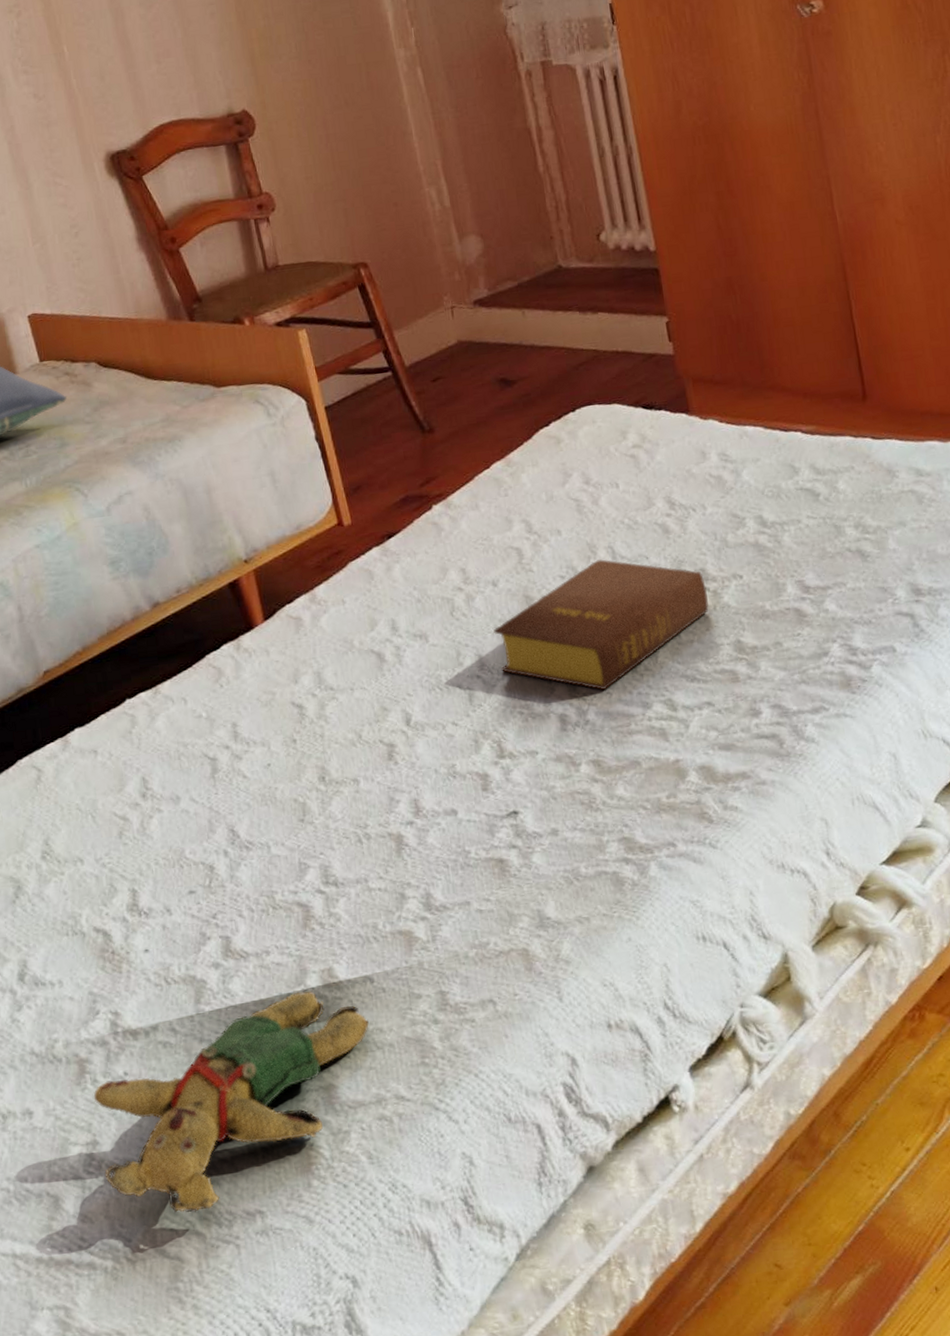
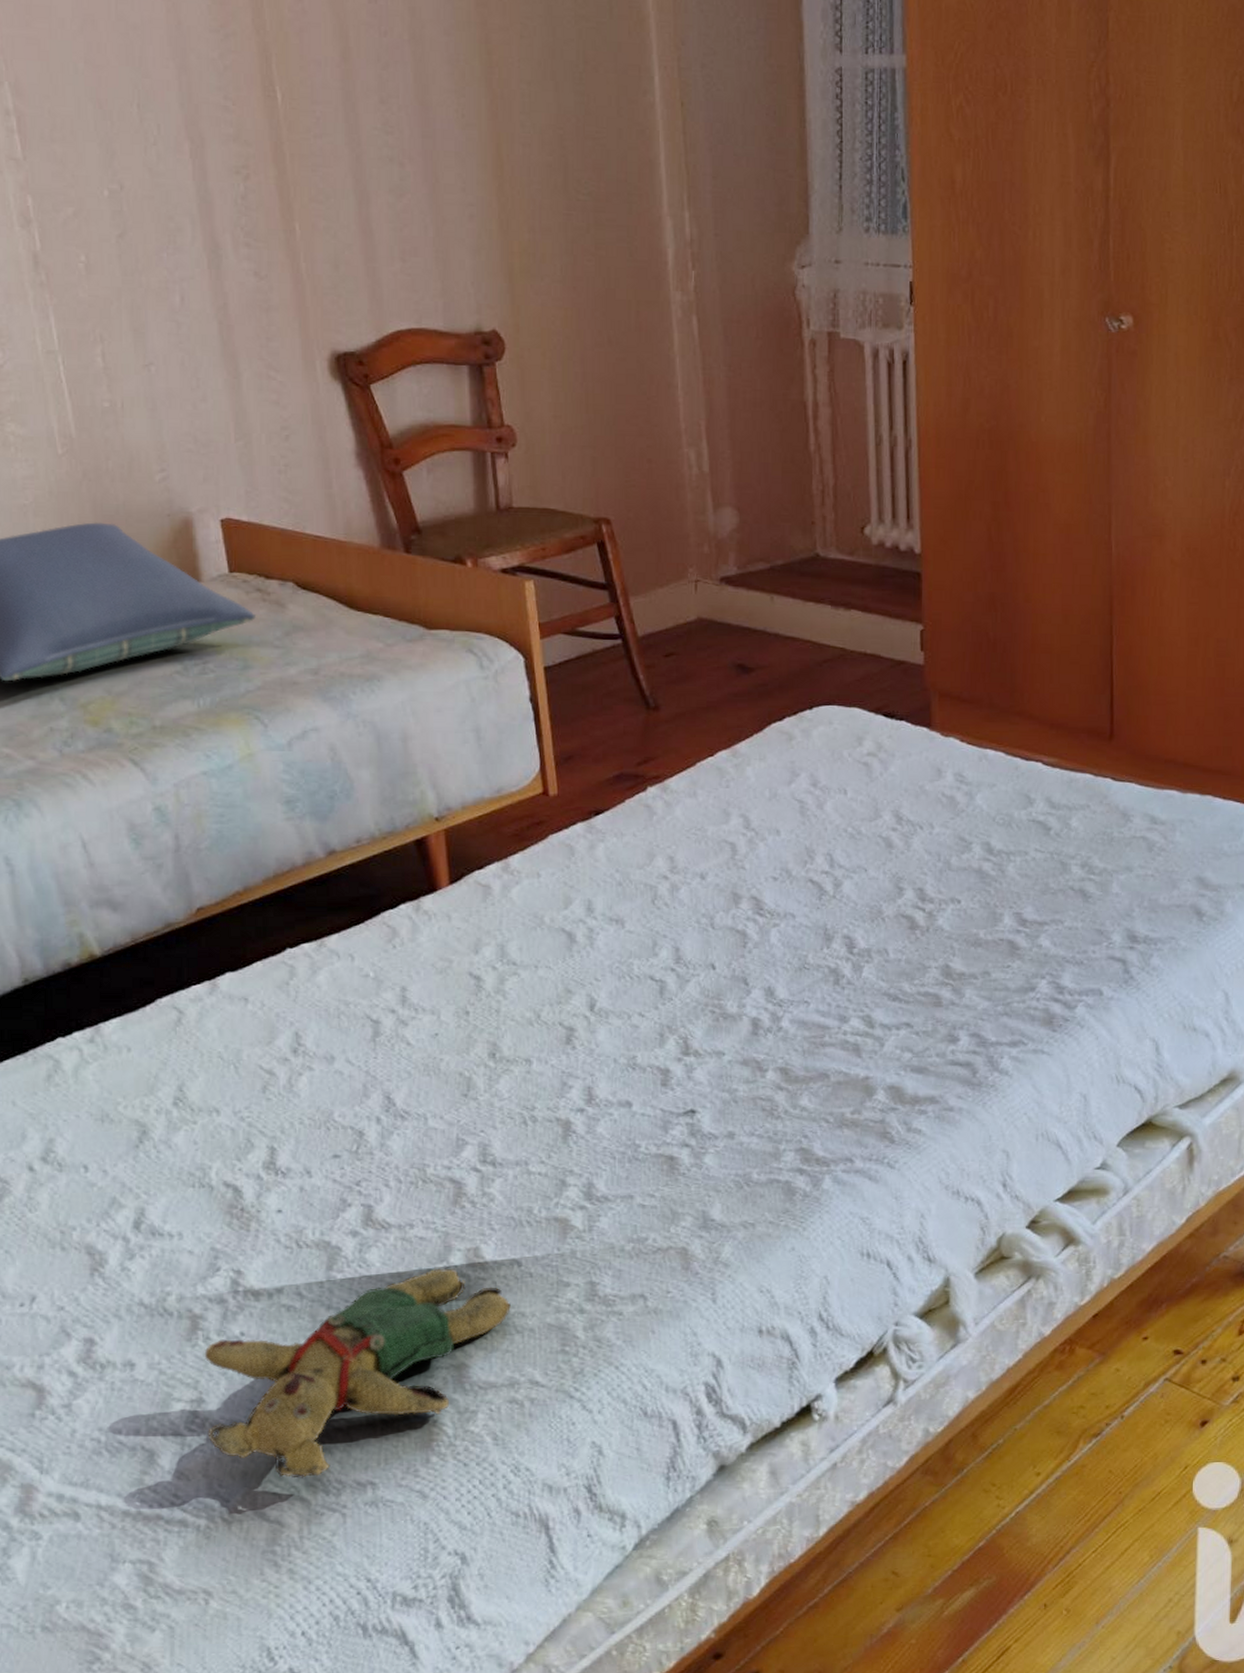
bible: present [493,559,709,691] -> none [695,866,922,999]

